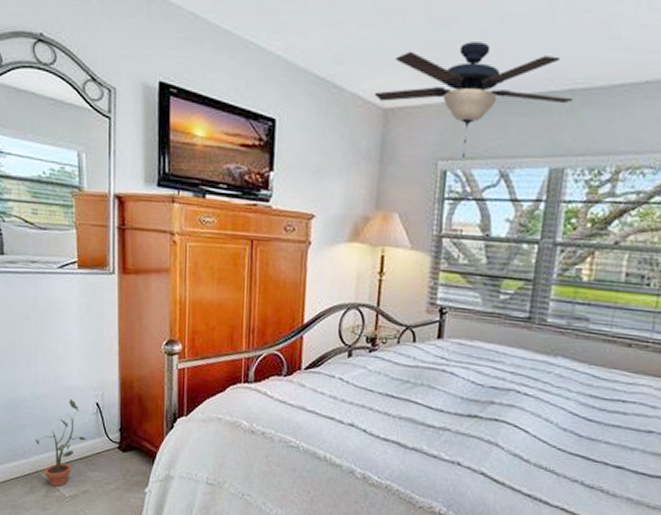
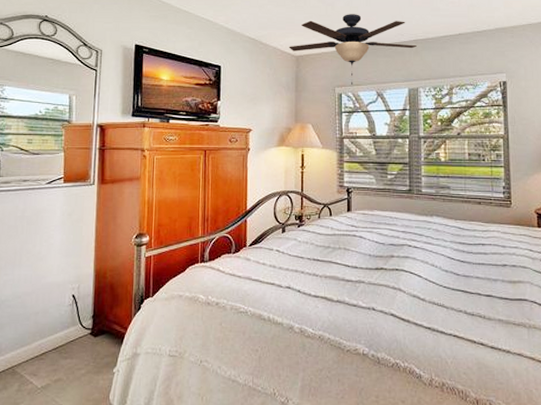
potted plant: present [35,399,87,487] -> none [12,294,62,380]

